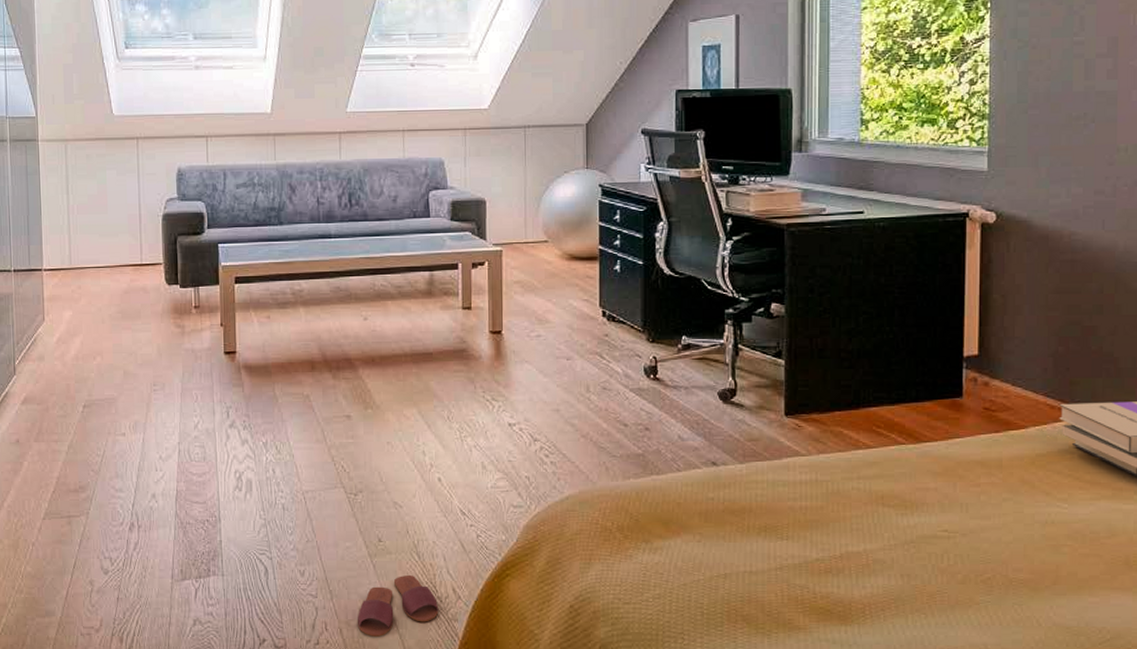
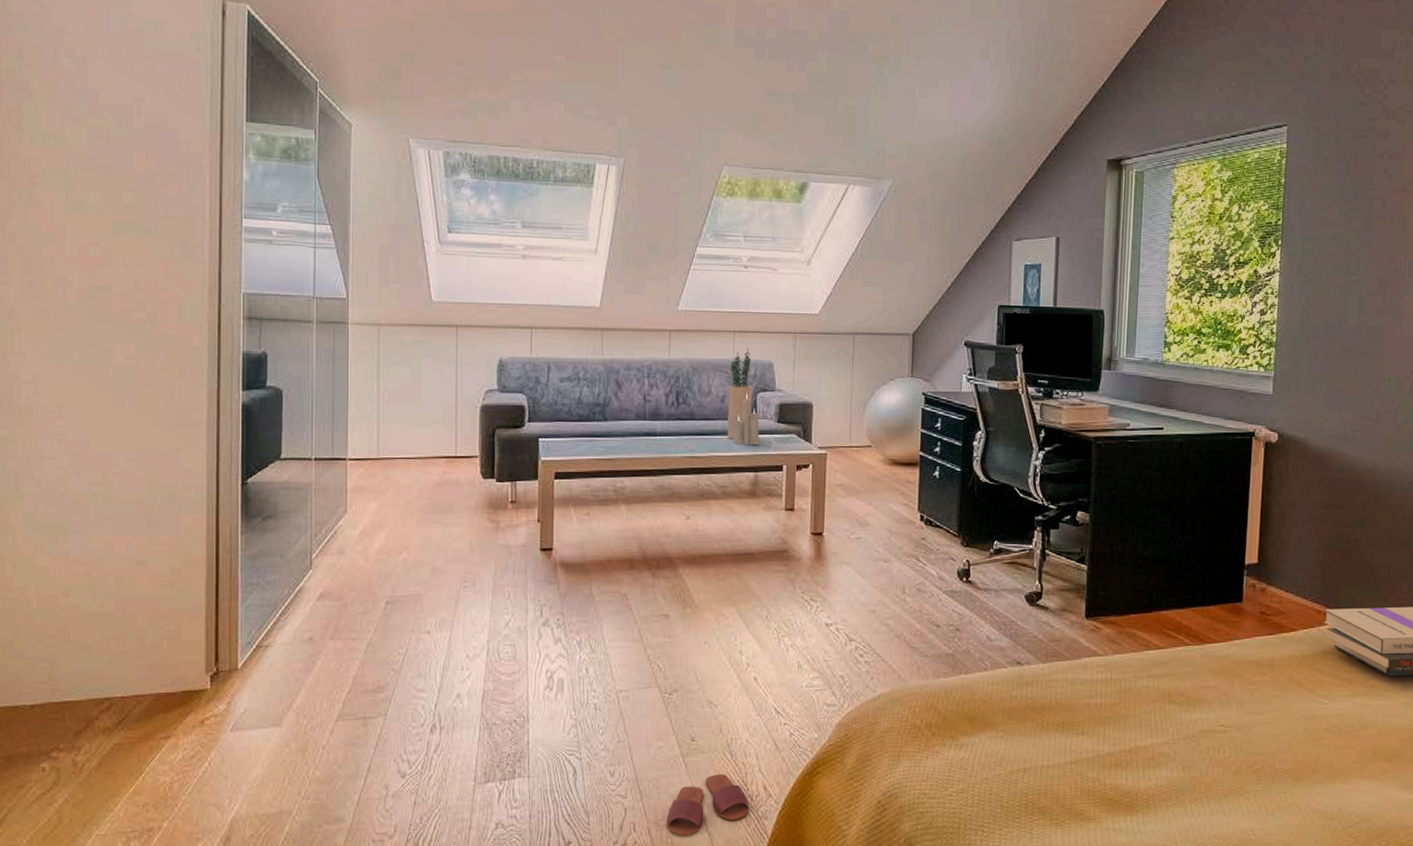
vase: none [400,146,425,240] -> present [727,348,753,440]
candle: none [407,191,434,245] -> present [733,392,760,446]

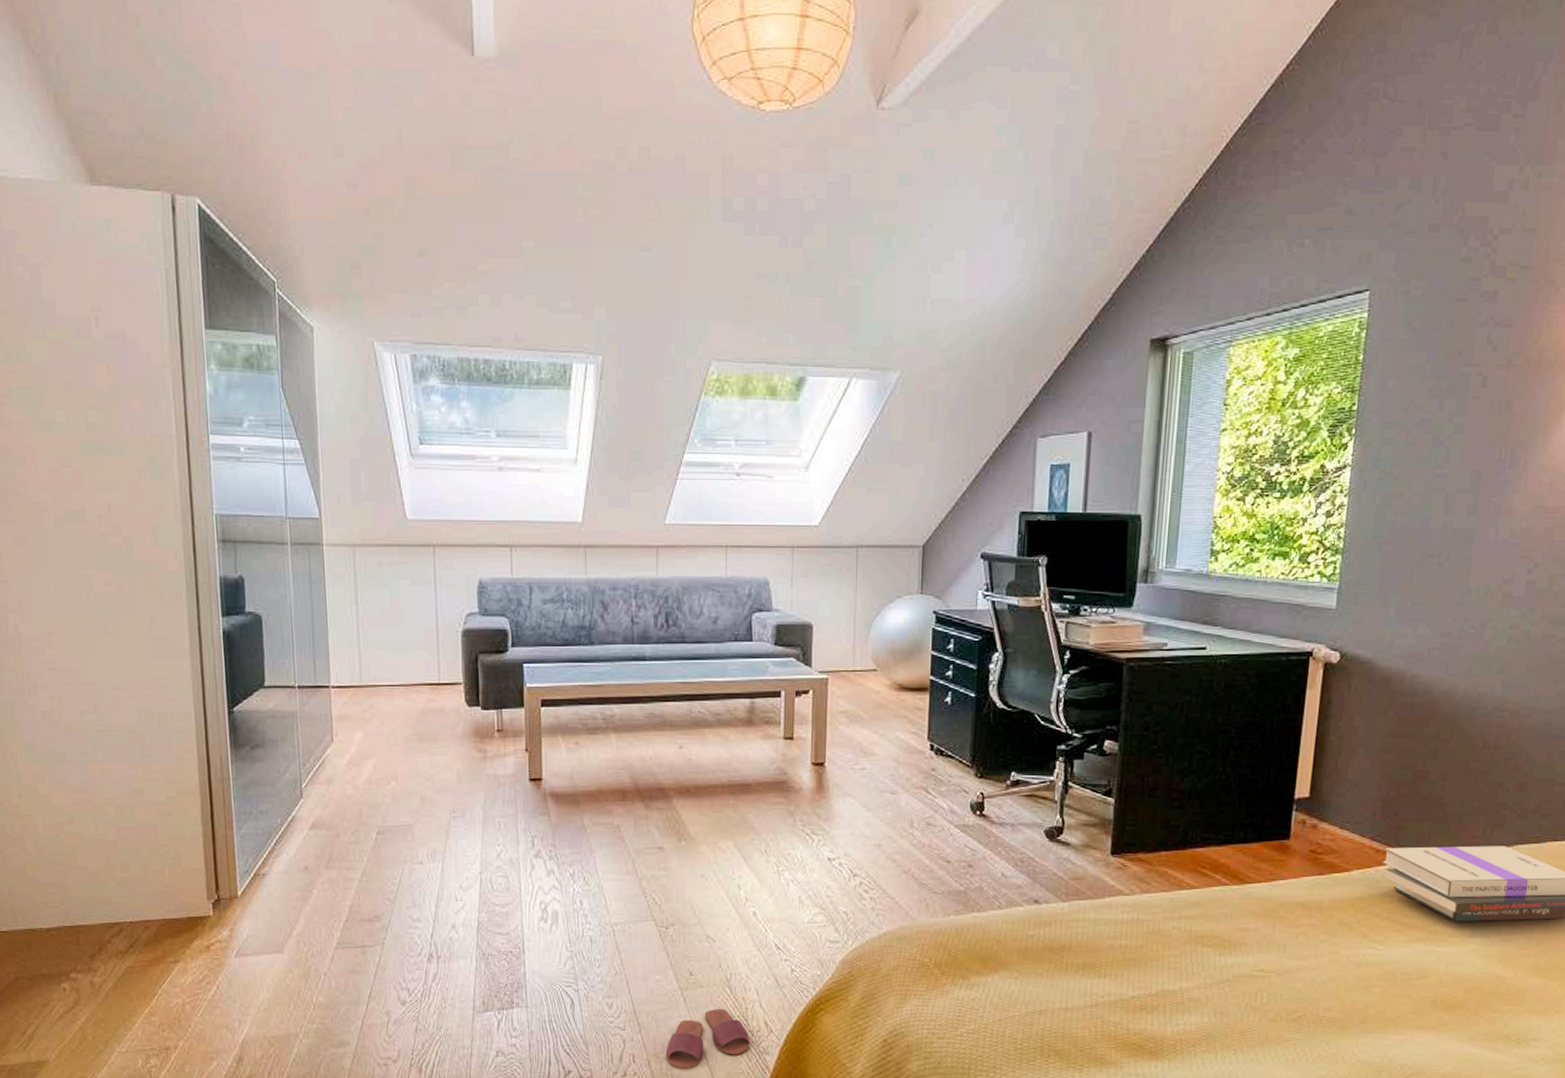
vase: present [727,348,753,440] -> none [721,564,747,665]
candle: present [733,392,760,446] -> none [728,613,756,670]

